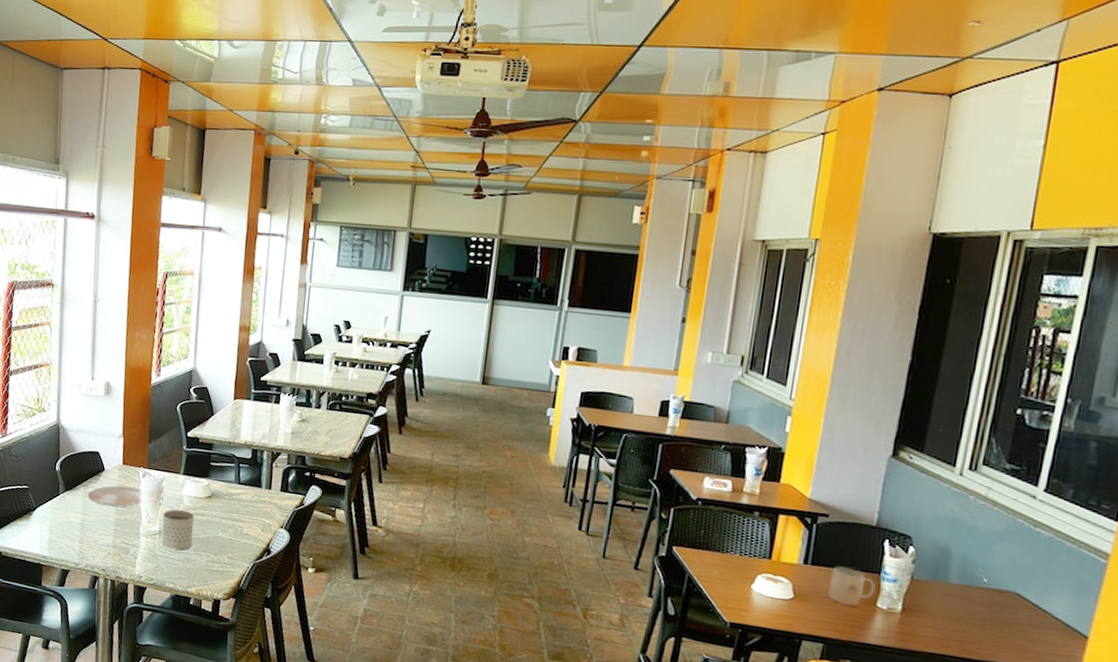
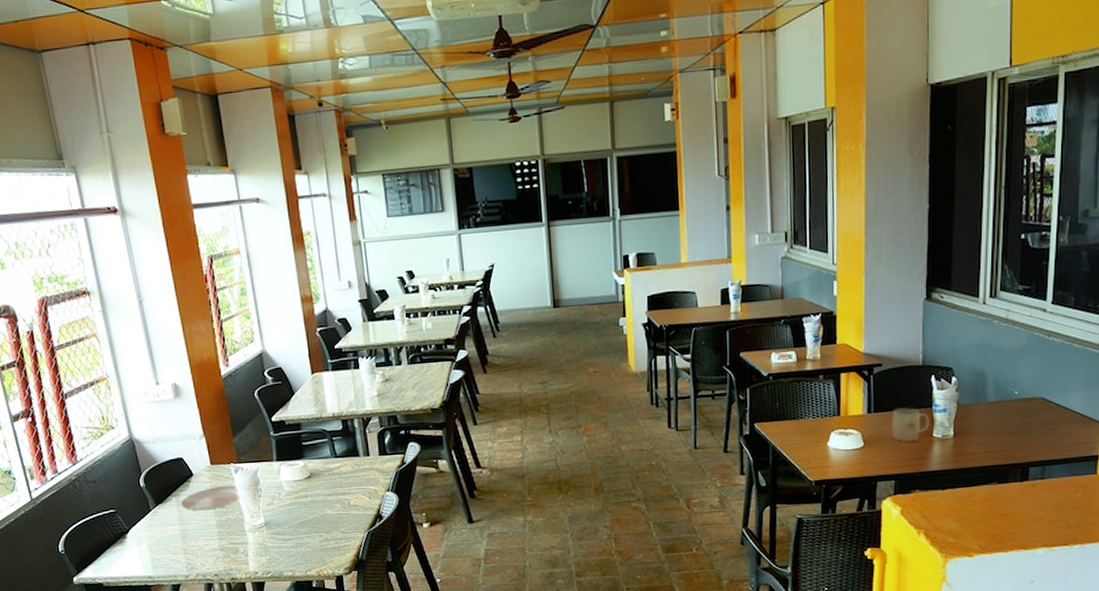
mug: present [161,509,194,551] -> none [265,496,302,538]

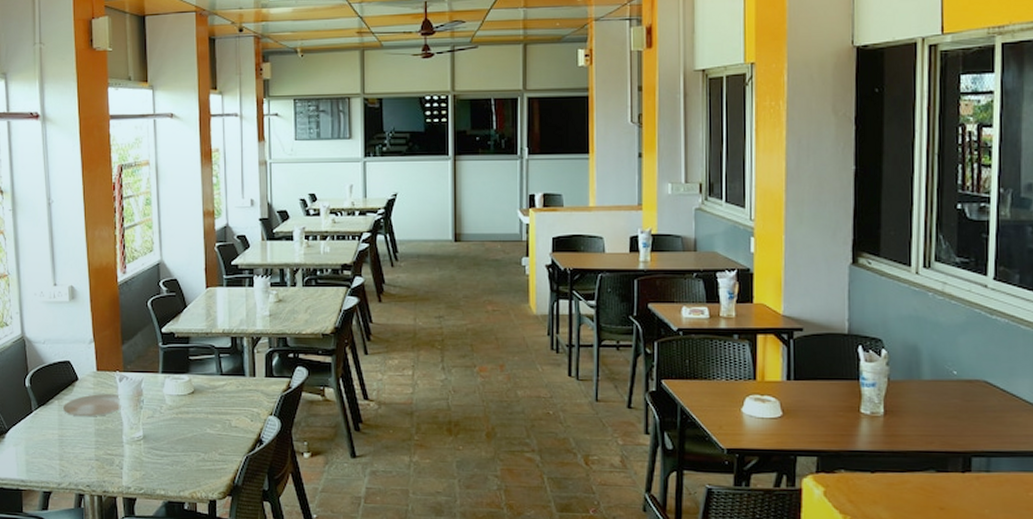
mug: present [891,408,930,443] -> none [813,378,857,416]

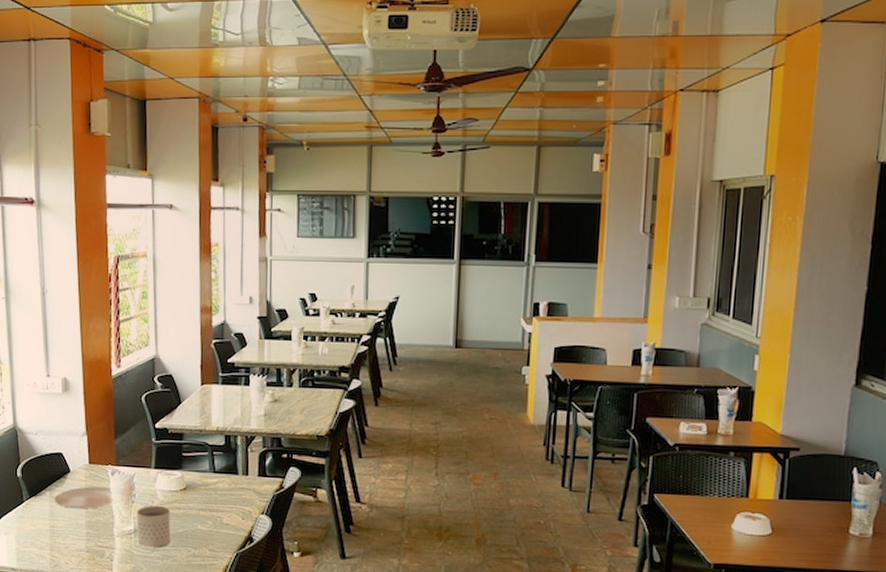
mug: none [145,410,180,454] -> present [136,505,171,548]

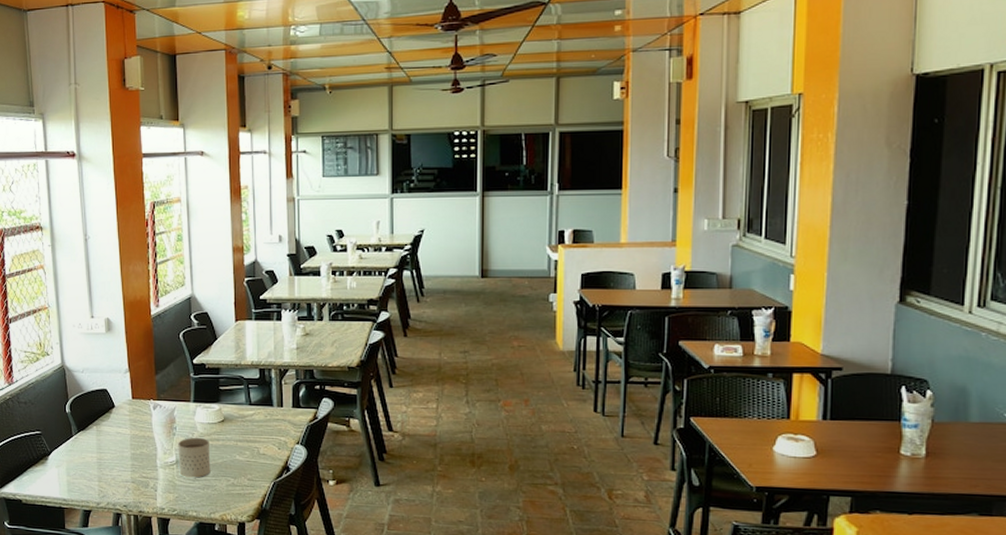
plate: present [54,486,115,509] -> none [100,420,157,442]

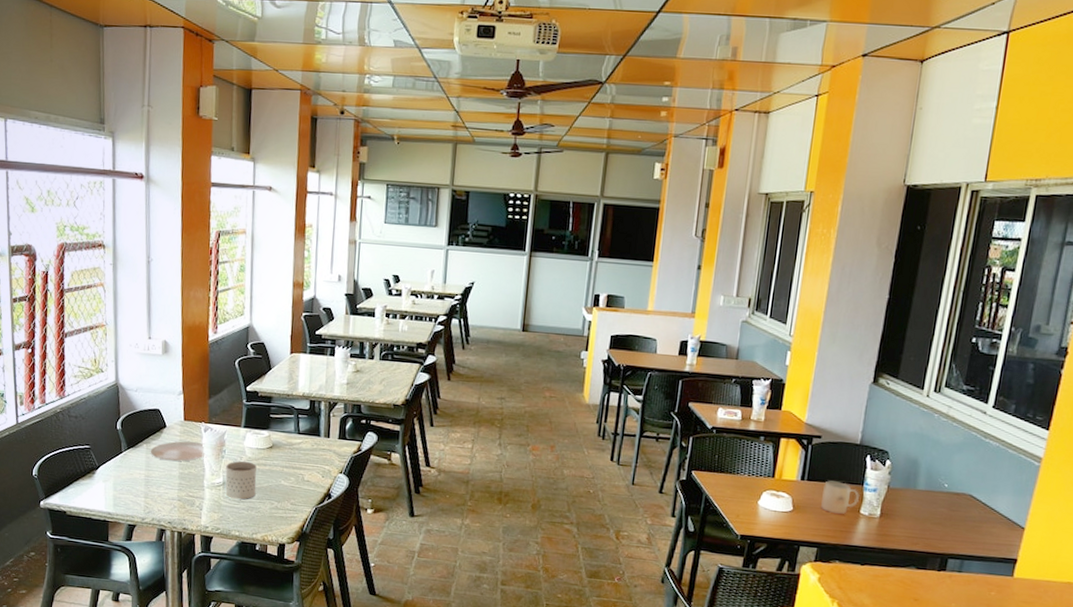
plate: none [100,420,157,442] -> present [150,441,207,462]
mug: none [849,418,897,457] -> present [820,480,859,515]

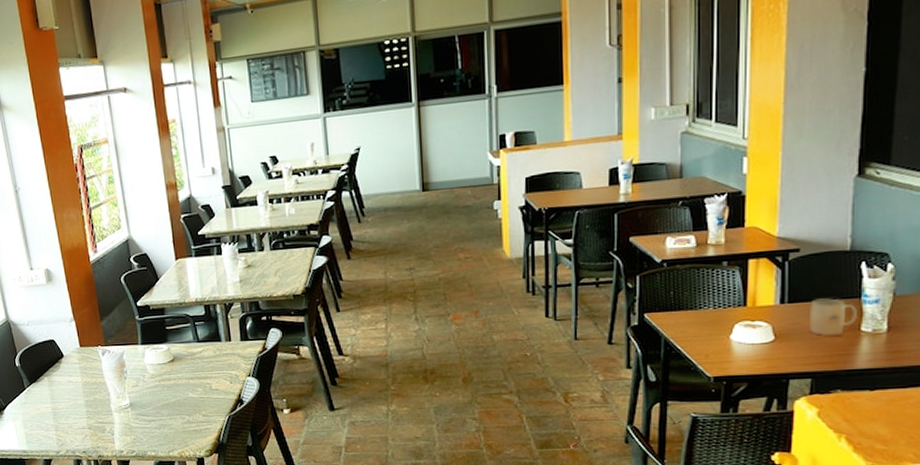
plate: present [150,441,207,462] -> none [52,367,109,391]
mug: present [225,461,257,500] -> none [130,378,165,419]

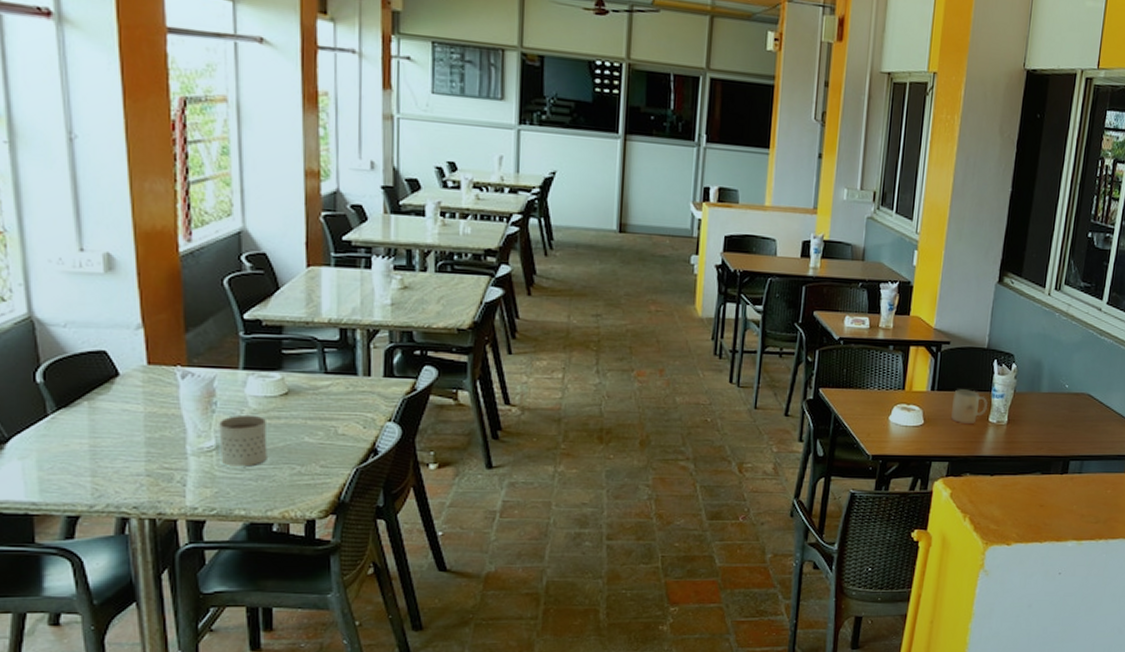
mug: none [130,378,165,419] -> present [219,414,268,467]

